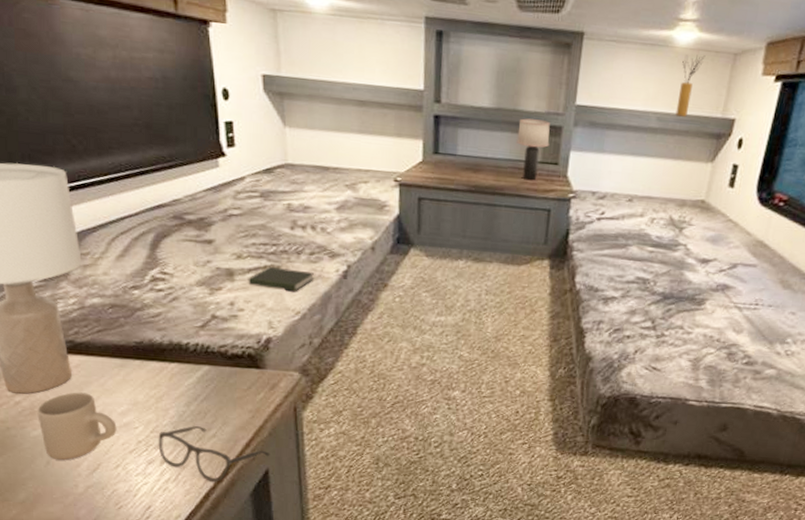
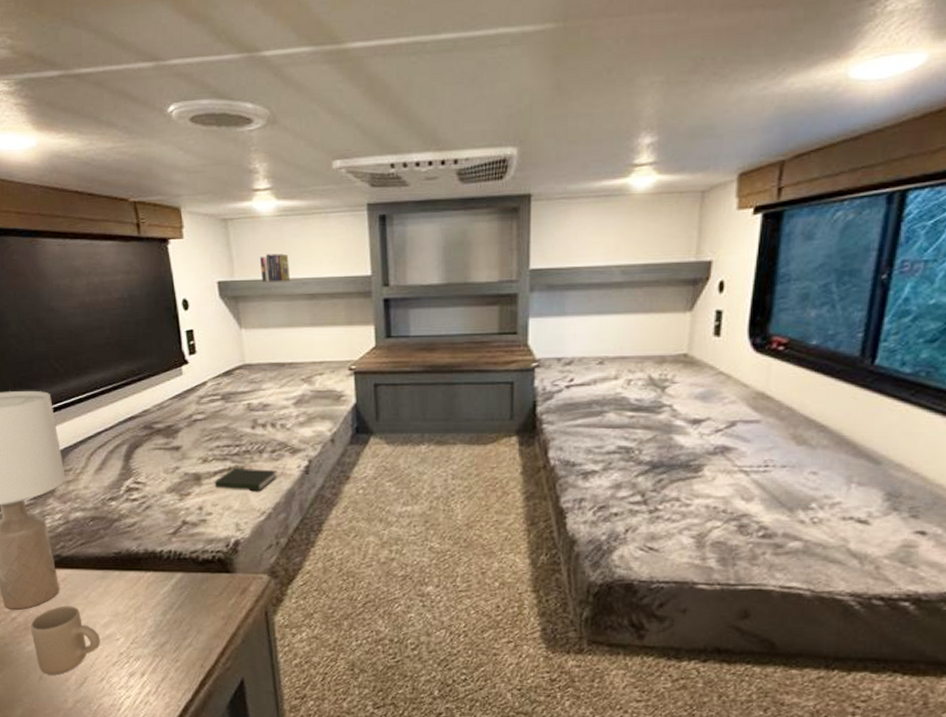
sunglasses: present [158,426,270,482] -> none [138,635,245,694]
books: none [309,53,341,85] -> present [260,253,291,283]
table lamp: present [517,118,550,181] -> none [471,290,505,354]
vase: present [675,55,706,117] -> none [642,198,668,266]

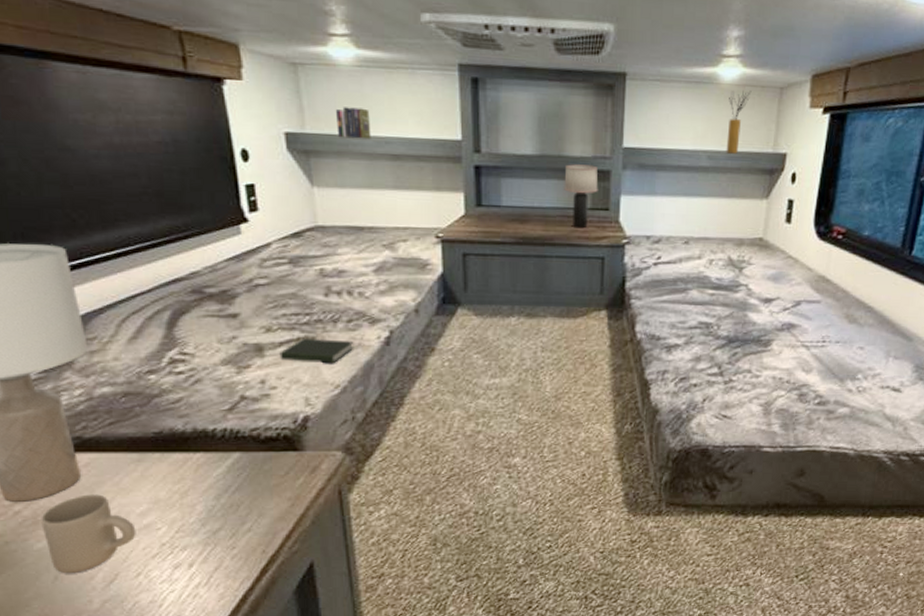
table lamp: none [471,290,505,354] -> present [564,164,598,229]
vase: none [642,198,668,266] -> present [726,90,752,154]

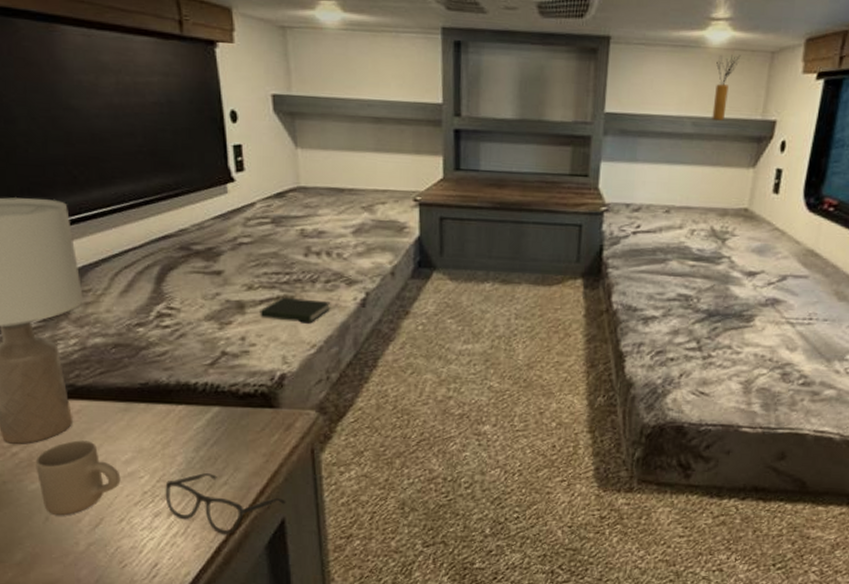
sunglasses: none [184,521,314,582] -> present [165,473,286,534]
books: present [336,107,371,140] -> none [321,70,355,102]
table lamp: present [564,164,598,229] -> none [543,129,578,195]

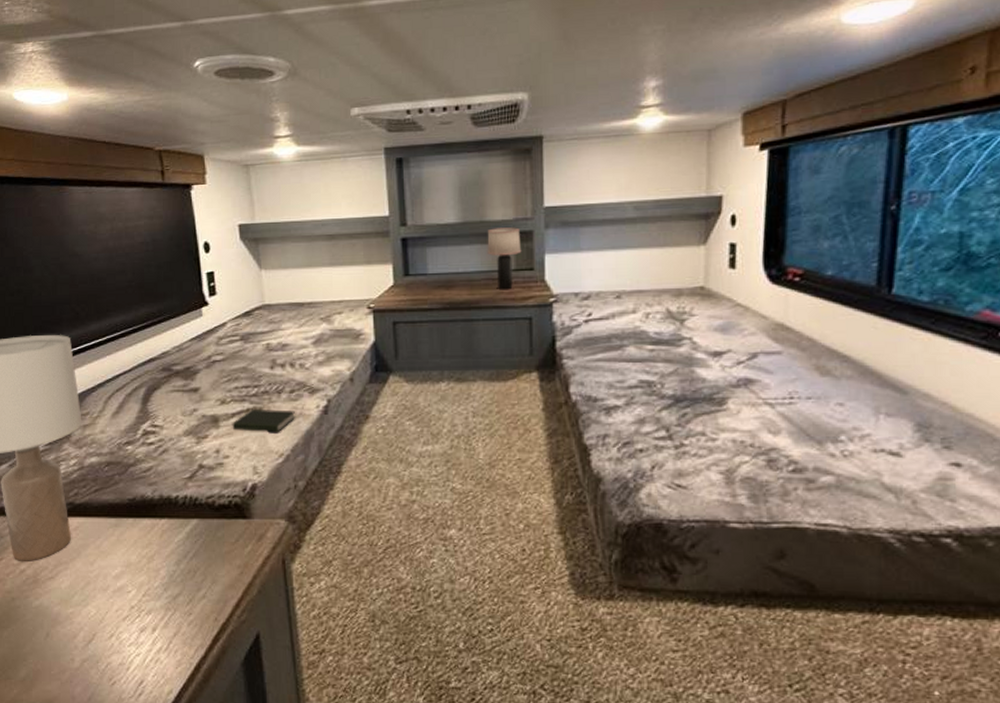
mug: present [35,440,121,515] -> none [39,556,111,631]
sunglasses: present [165,473,286,534] -> none [150,587,261,650]
table lamp: none [543,129,578,195] -> present [487,227,522,290]
vase: present [712,54,741,121] -> none [652,137,676,202]

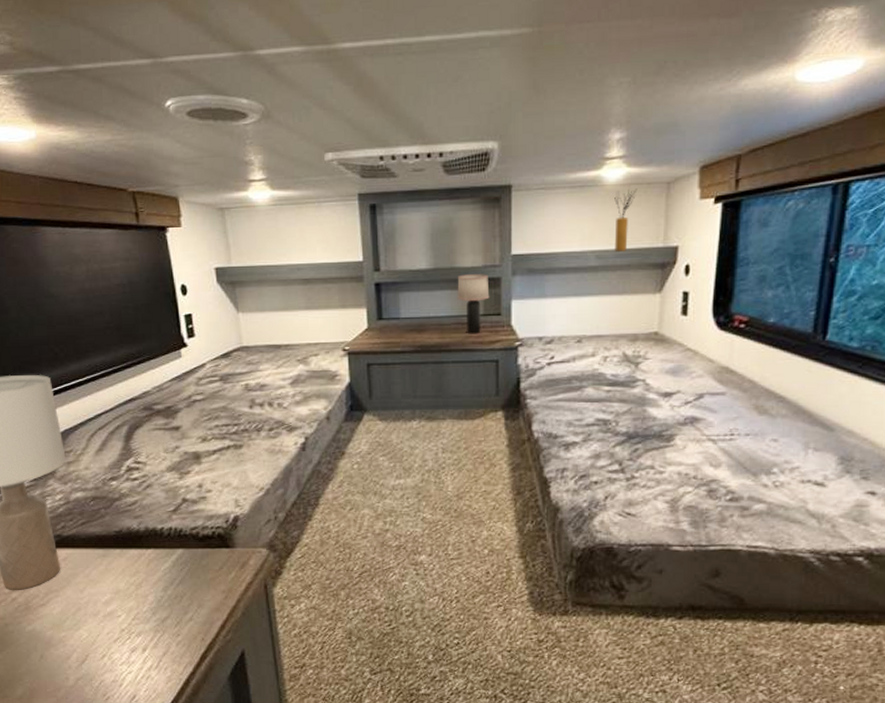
book: present [232,408,296,432] -> none [213,445,275,468]
vase: none [652,137,676,202] -> present [614,189,638,252]

